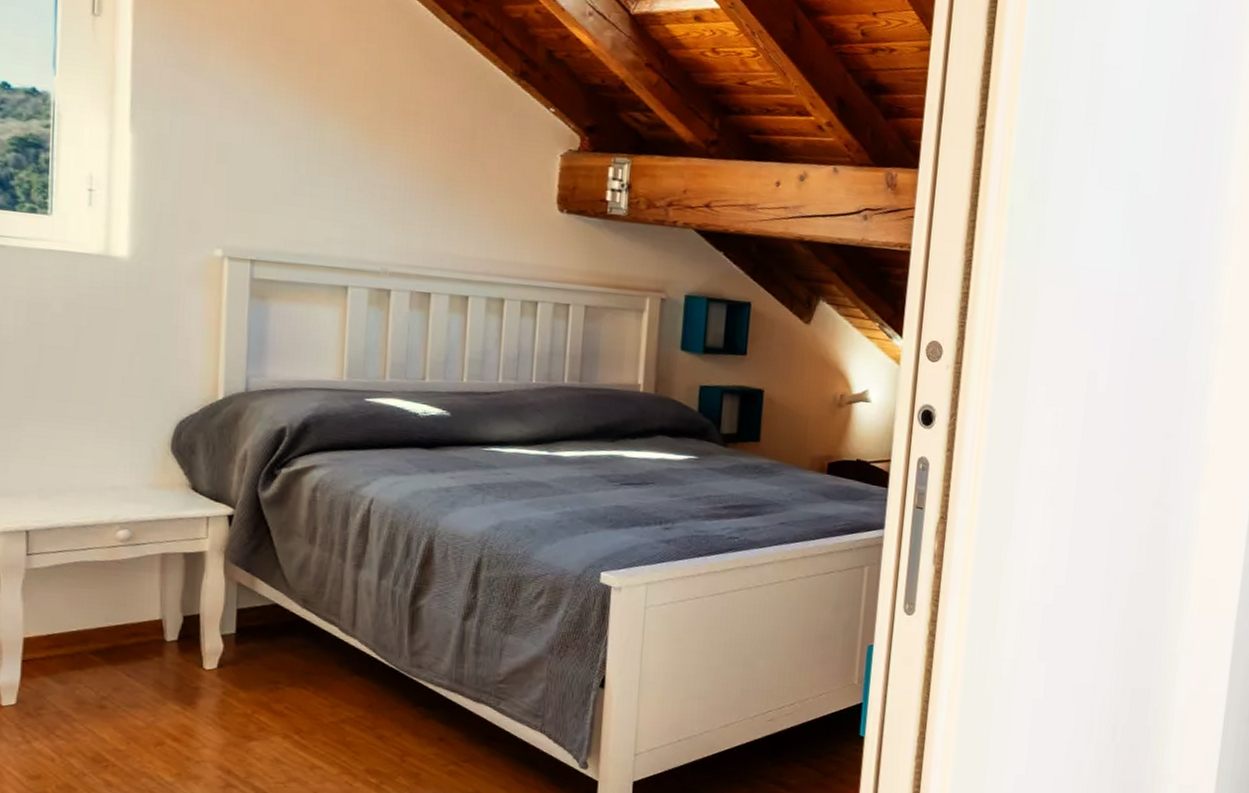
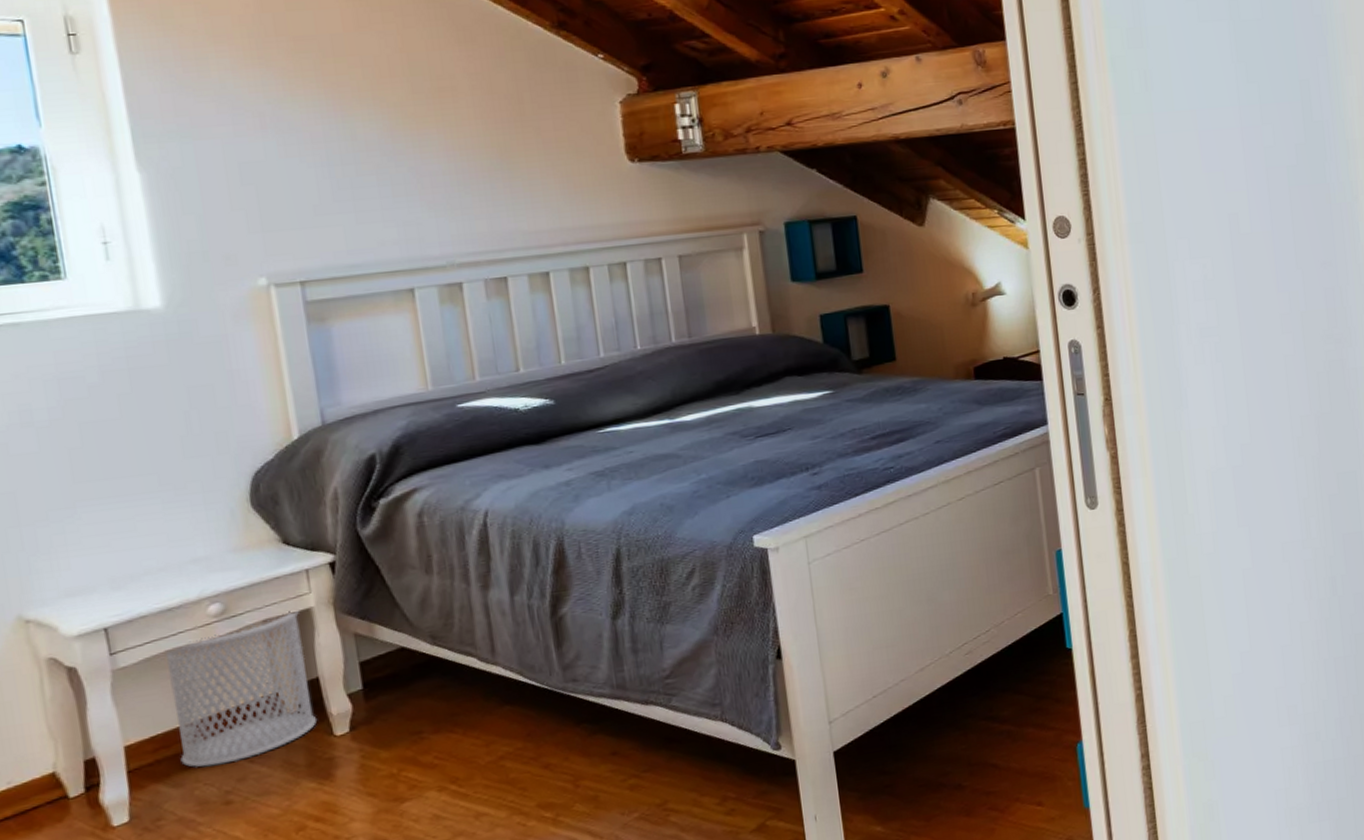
wastebasket: none [69,550,195,673] -> present [166,608,318,768]

